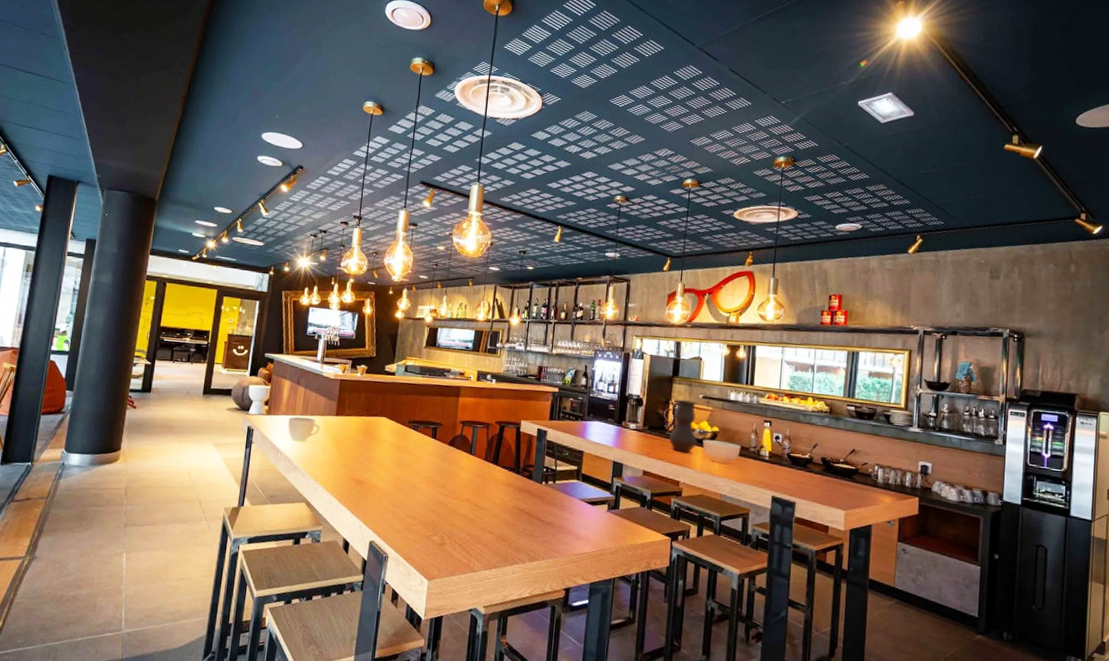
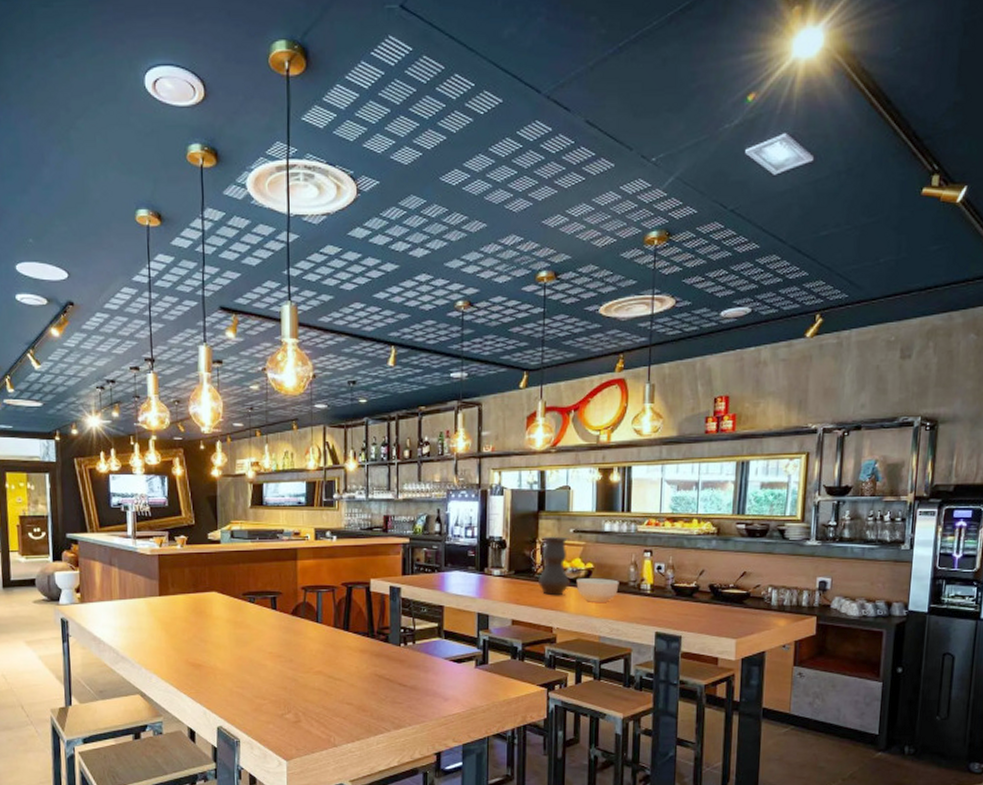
cup: present [288,416,321,442] -> none [106,601,144,630]

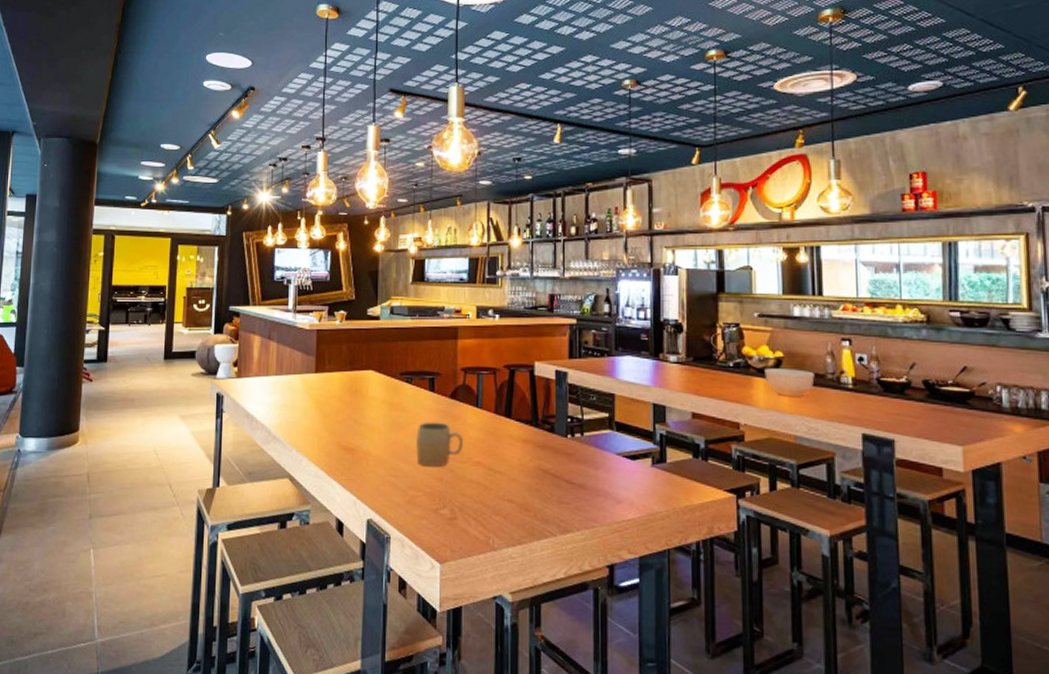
mug: none [260,637,306,677] -> present [415,422,464,467]
vase: present [539,536,570,596] -> none [721,320,757,388]

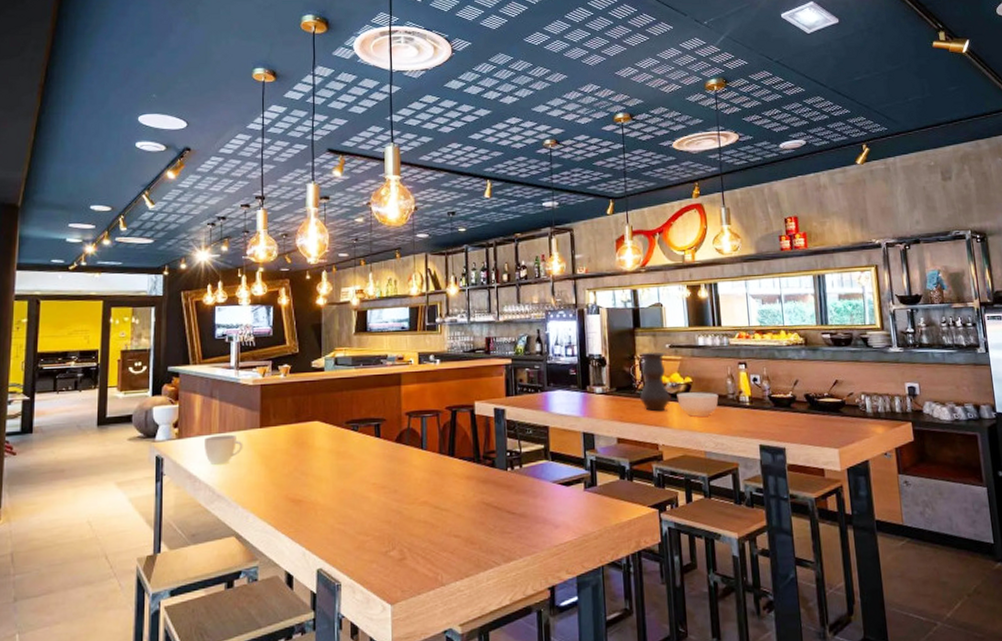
cup: none [262,377,299,407] -> present [205,434,243,466]
mug: present [415,422,464,467] -> none [363,466,410,511]
vase: none [721,320,757,388] -> present [640,351,671,412]

